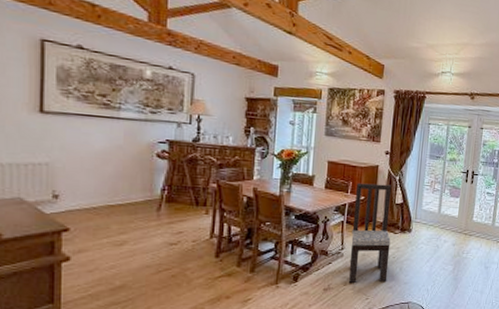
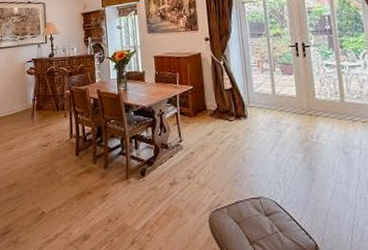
dining chair: present [349,182,392,284] -> none [184,70,232,177]

